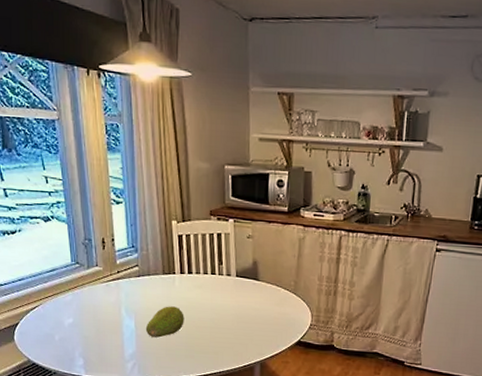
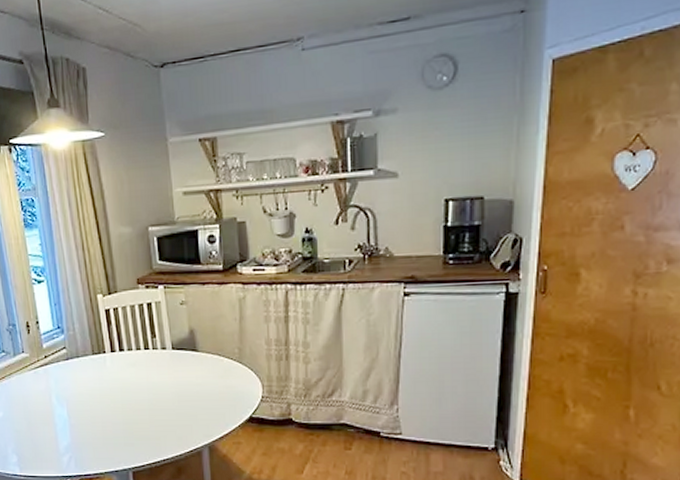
fruit: present [145,306,184,338] -> none [79,389,120,426]

